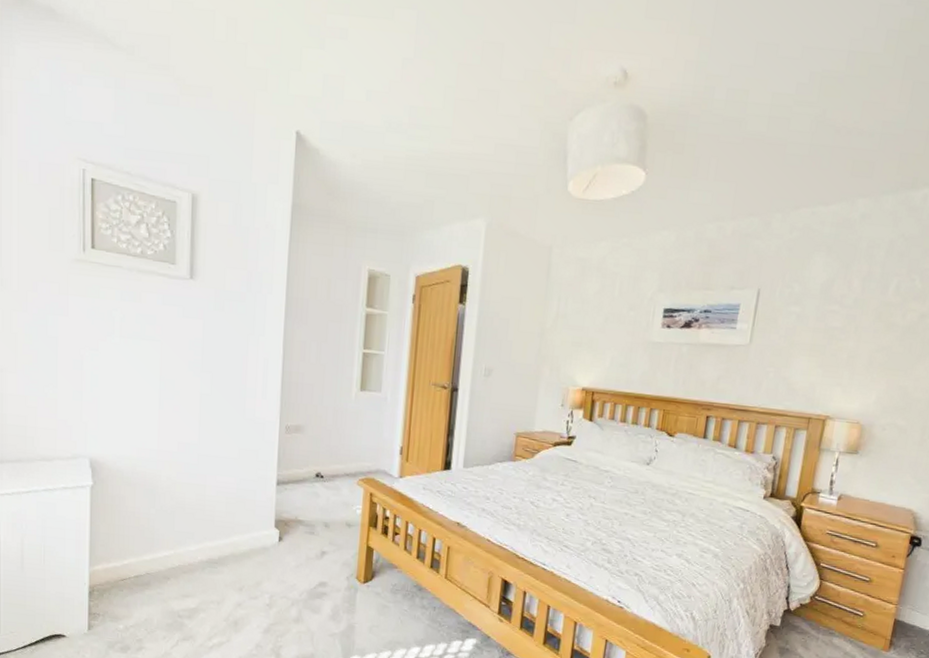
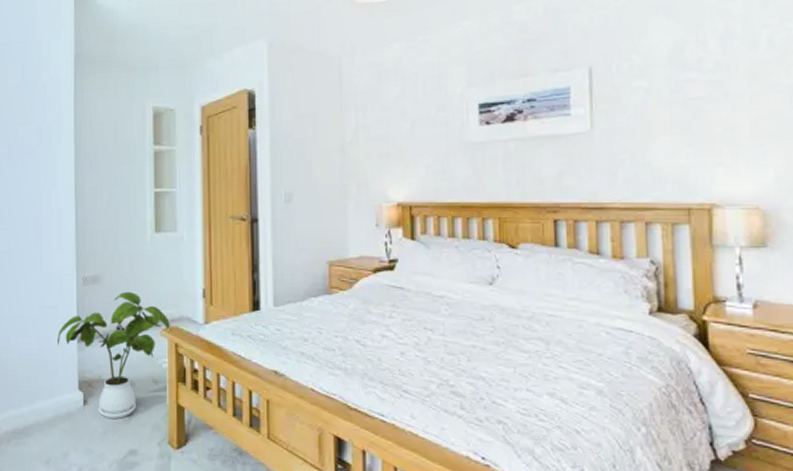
house plant: none [257,442,368,556] -> present [58,291,171,420]

